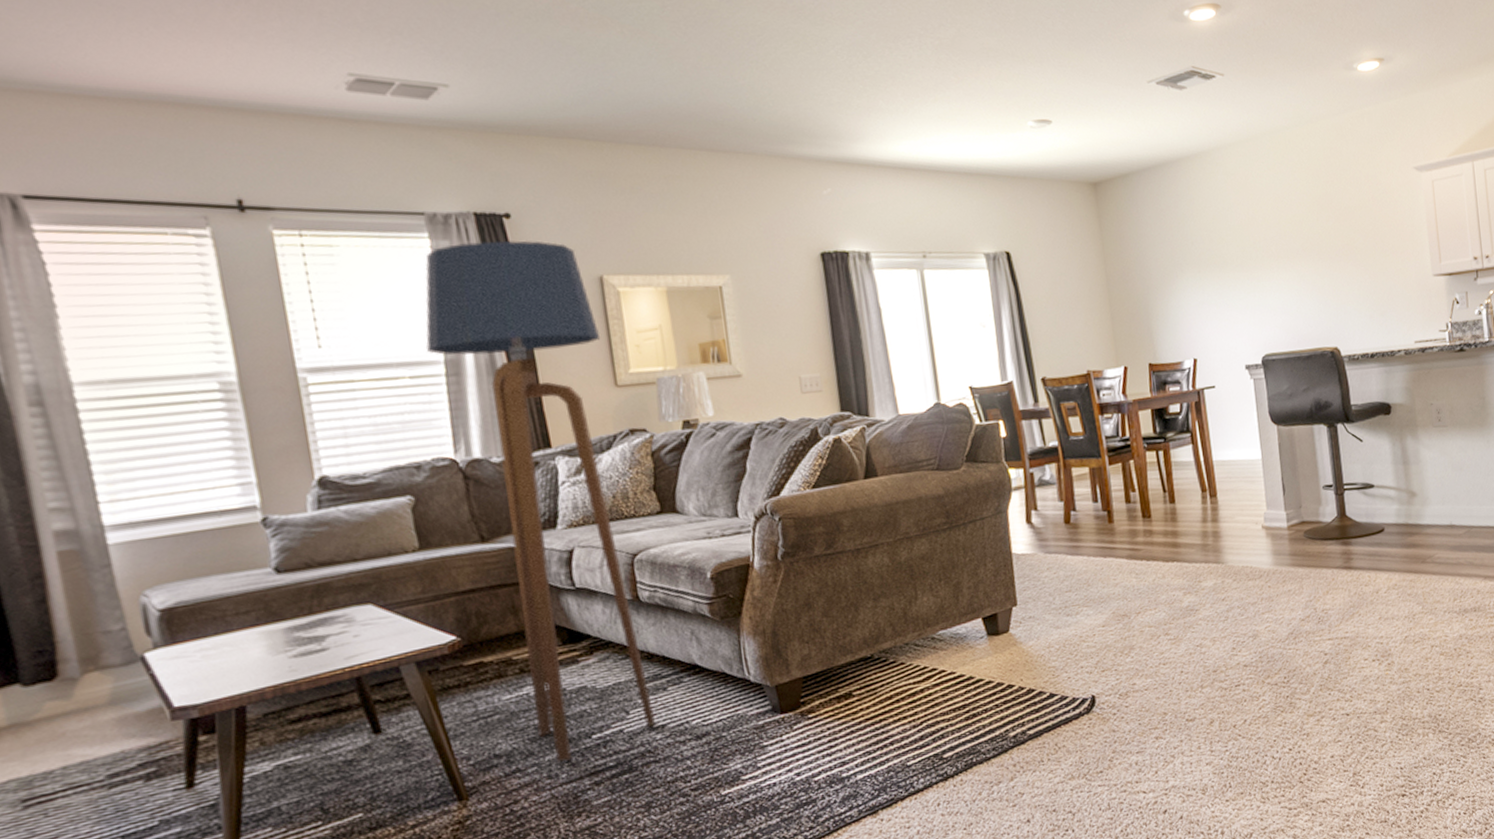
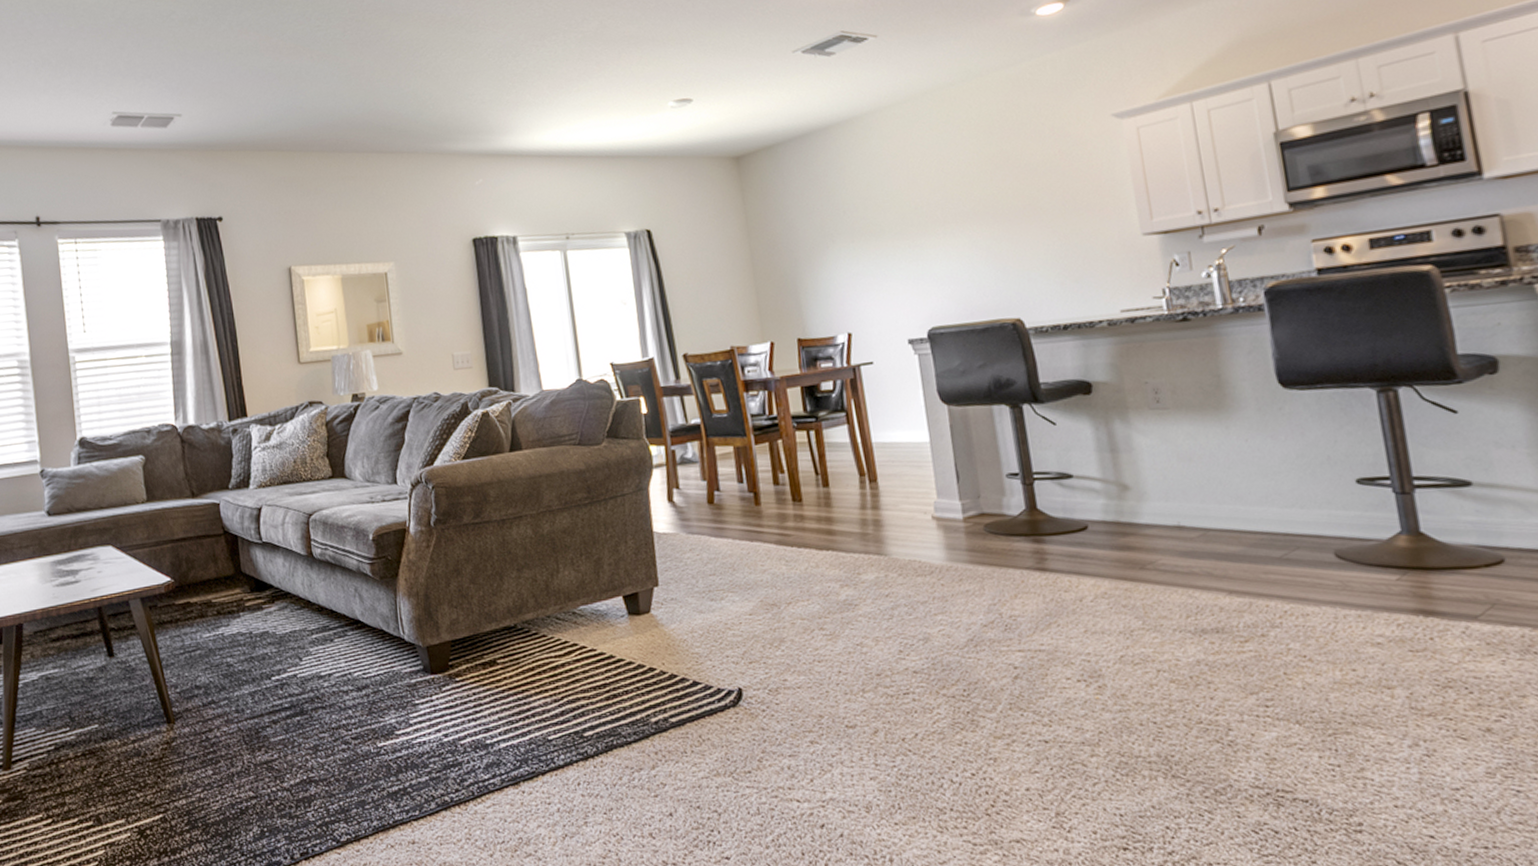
floor lamp: present [425,240,657,762] -> none [157,239,324,698]

